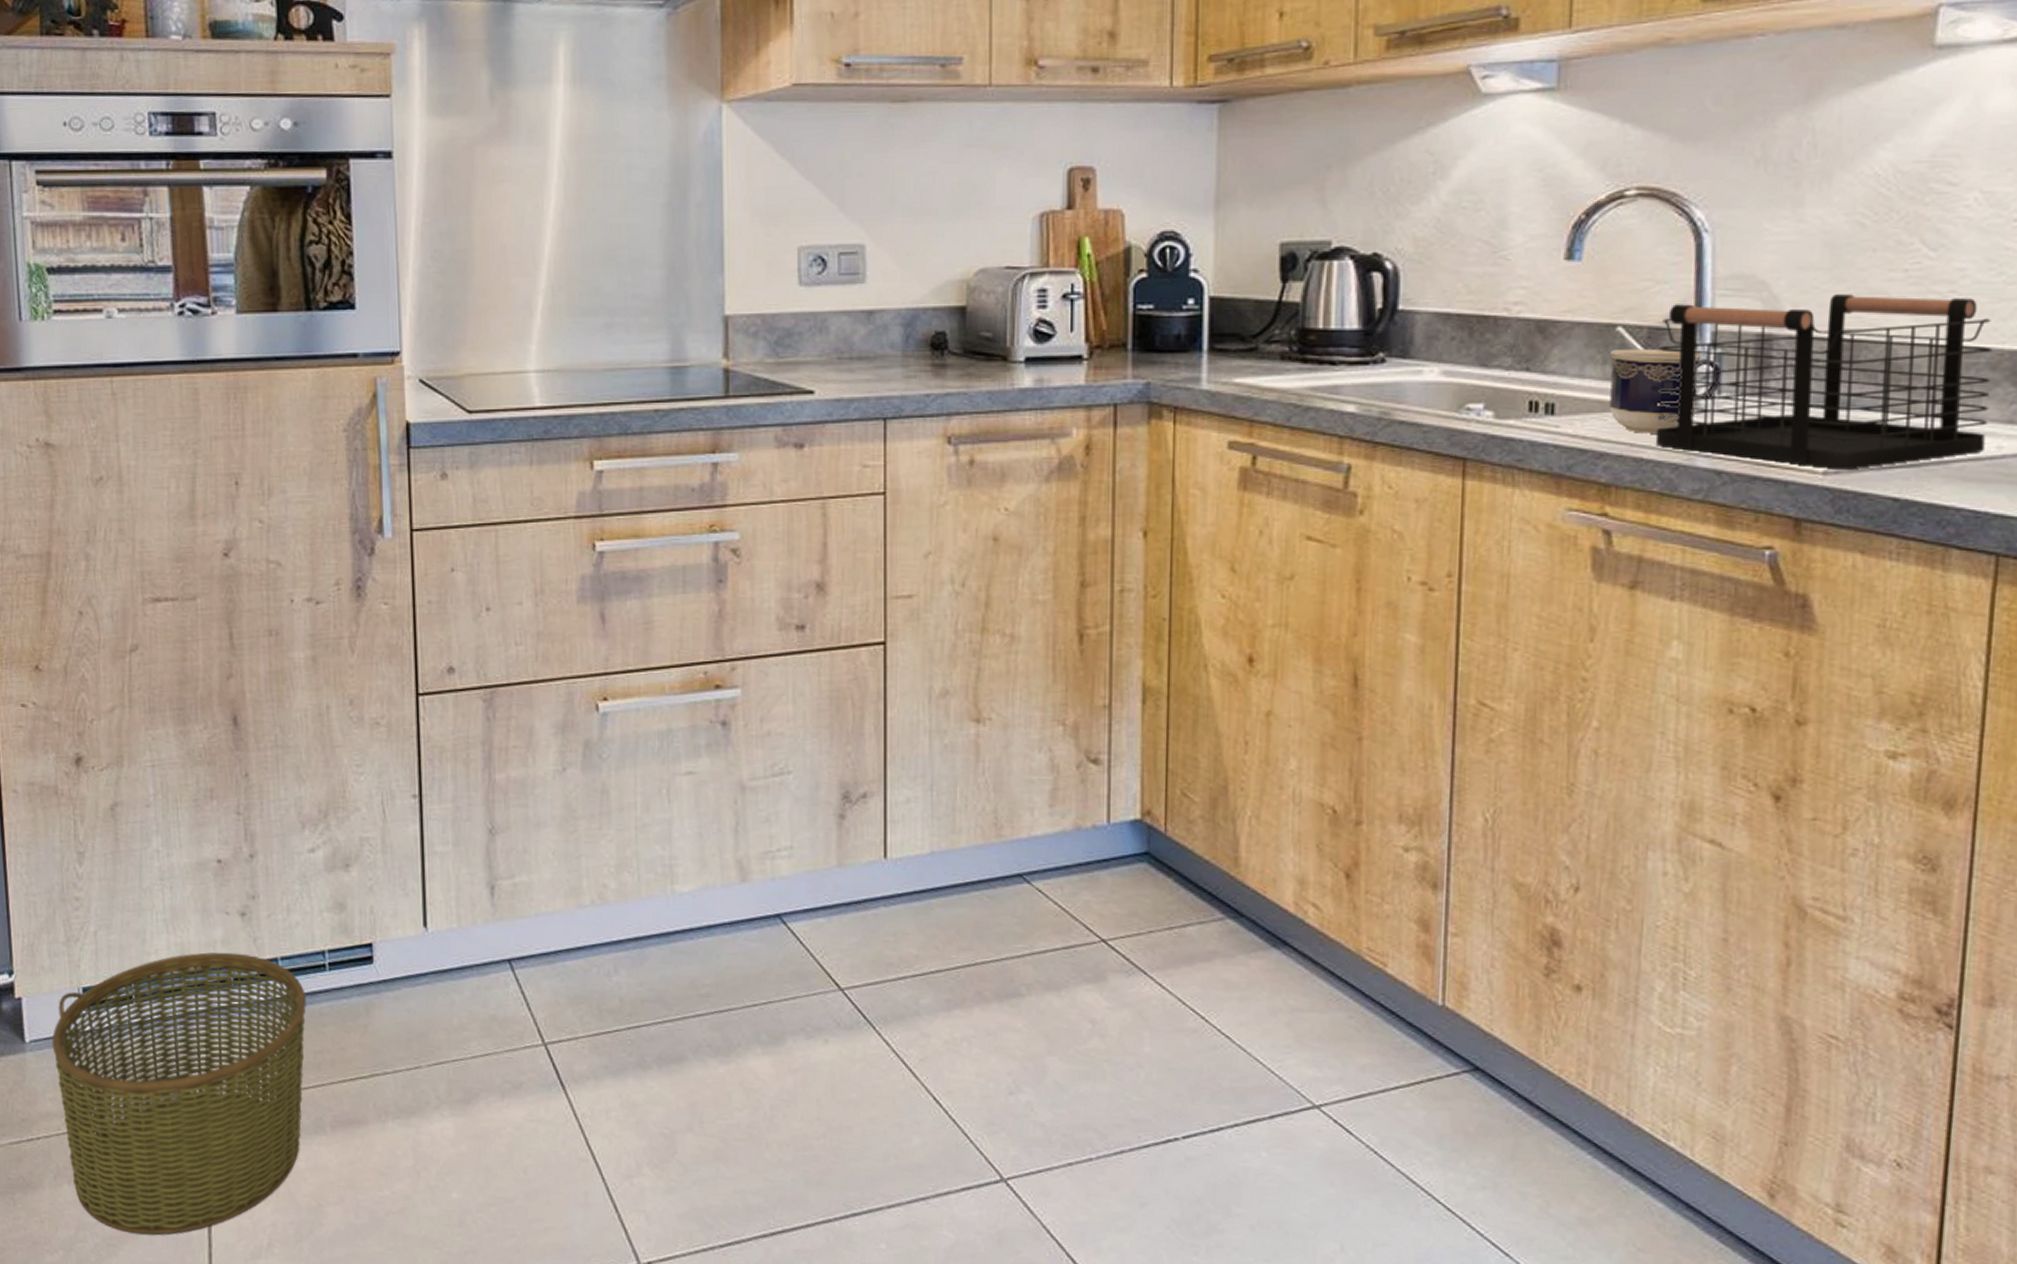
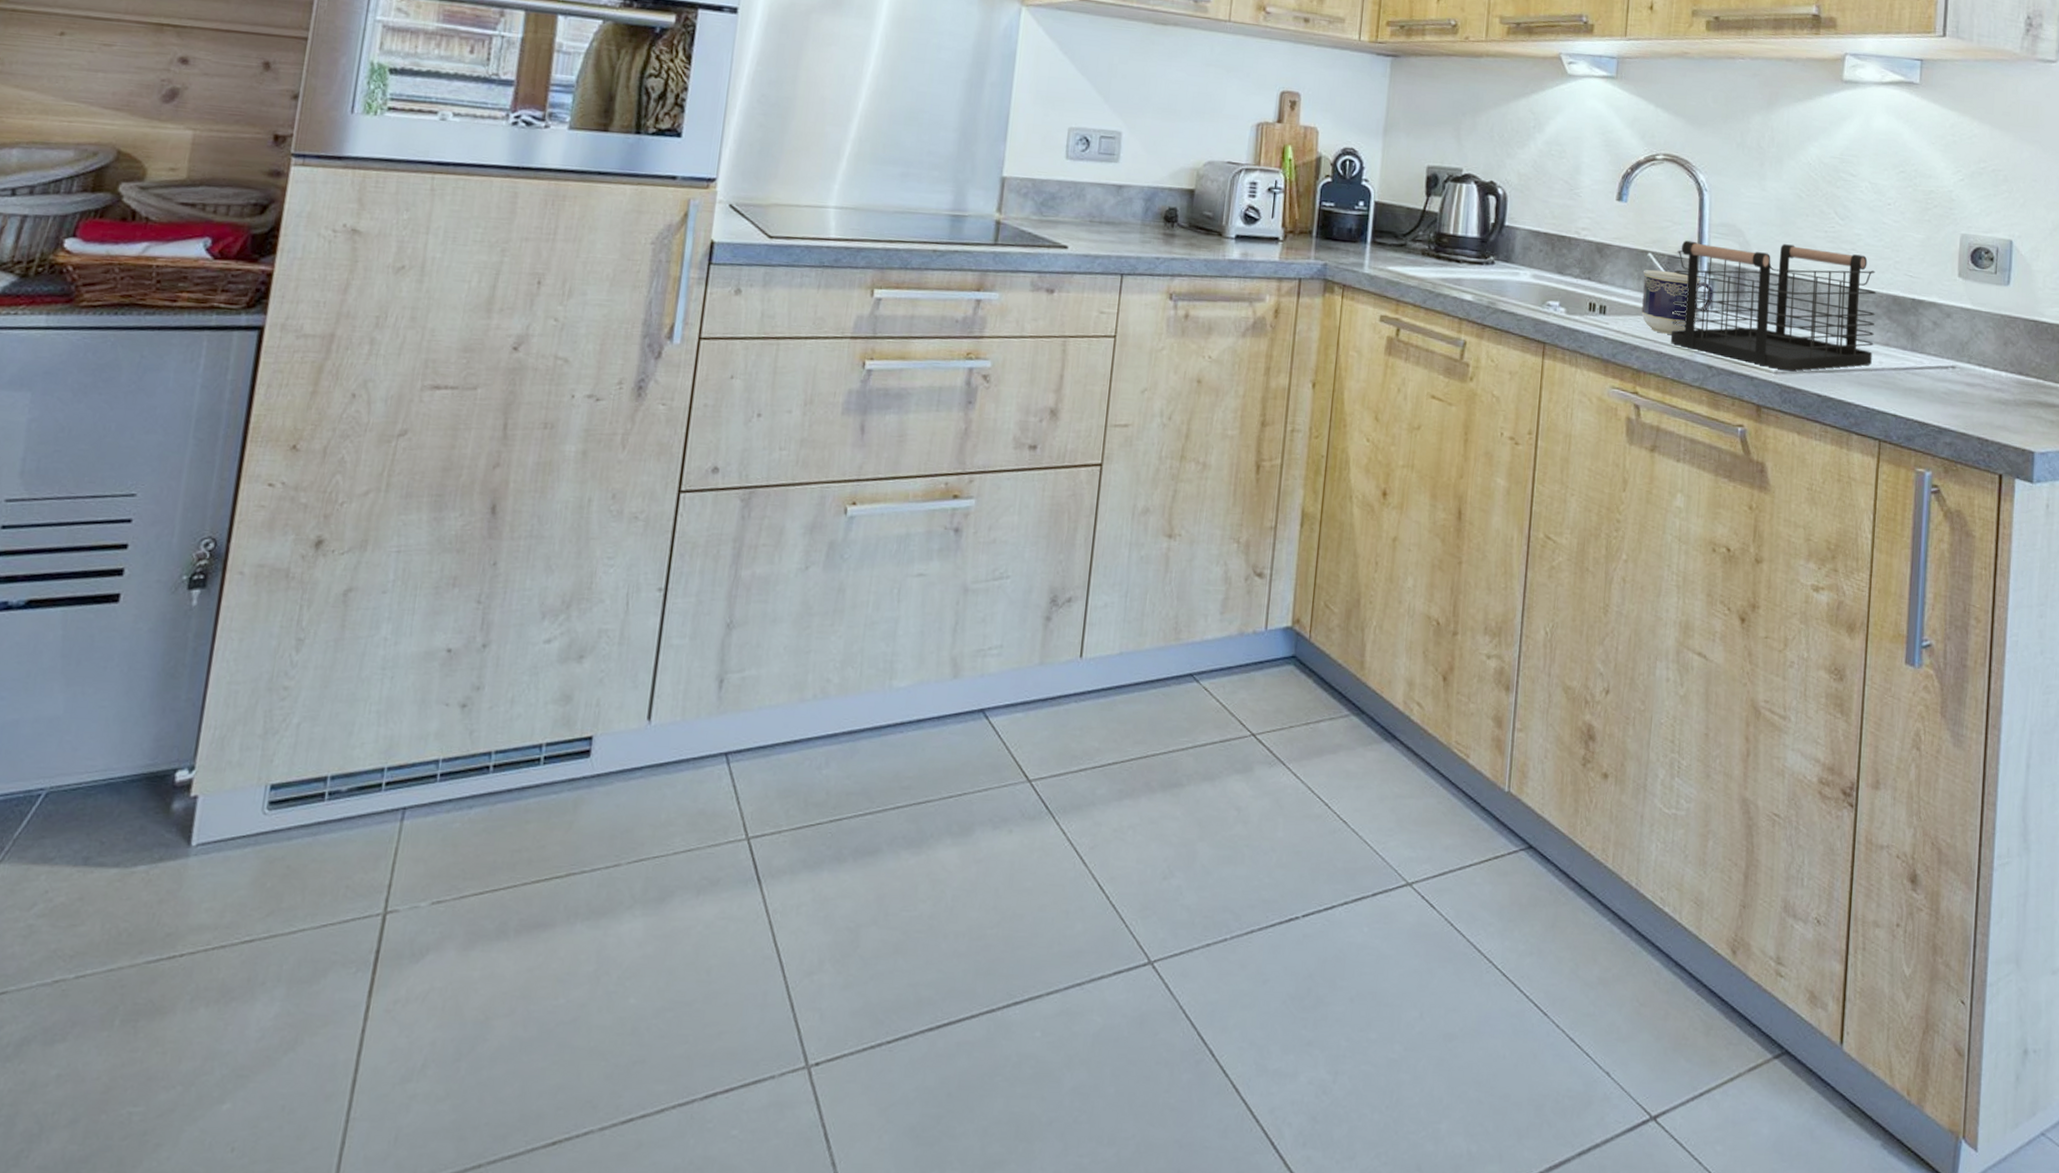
basket: present [52,952,306,1235] -> none [212,745,514,1062]

